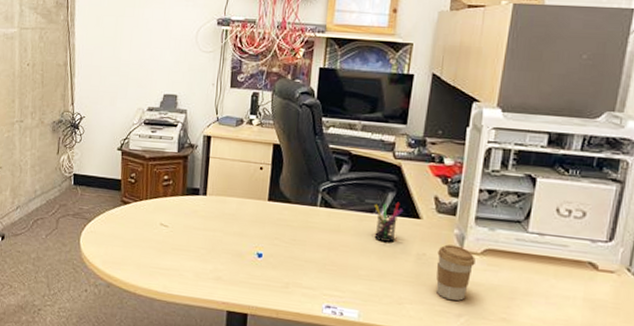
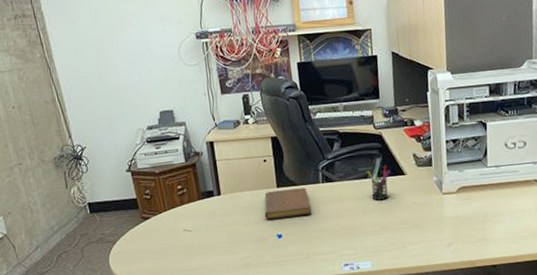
notebook: none [248,203,302,238] -> present [264,188,311,220]
coffee cup: present [436,244,475,301] -> none [424,190,454,235]

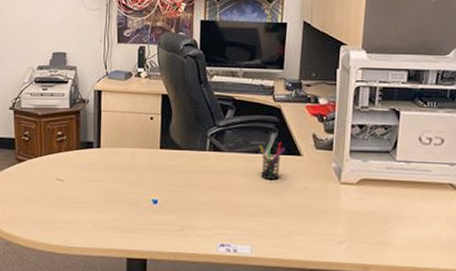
notebook: present [264,188,311,220] -> none [142,152,194,183]

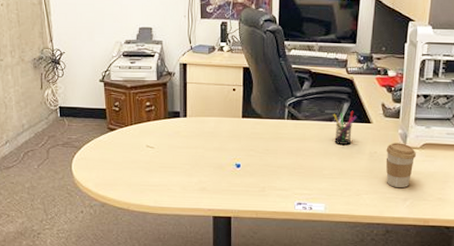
coffee cup: none [318,177,352,229] -> present [386,143,416,188]

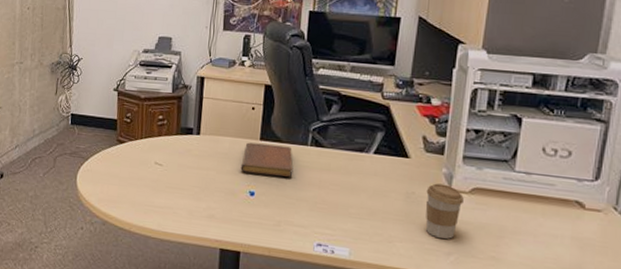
notebook: none [226,120,273,149] -> present [240,142,293,177]
pen holder: present [333,110,357,145] -> none [364,141,393,181]

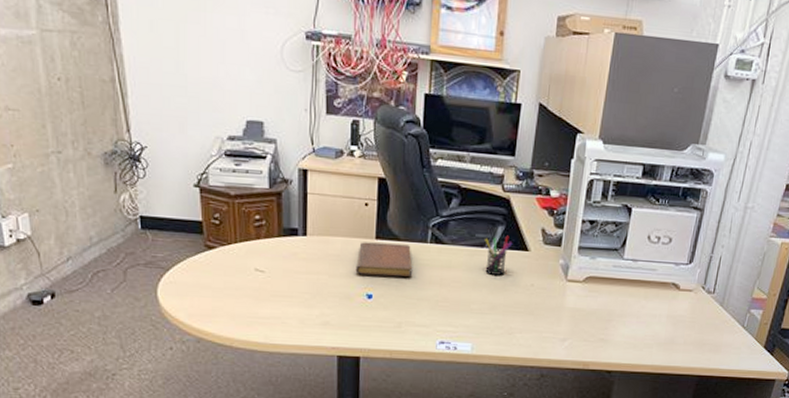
pen holder: none [364,141,393,181] -> present [485,235,513,275]
coffee cup: present [425,183,464,239] -> none [543,274,578,327]

